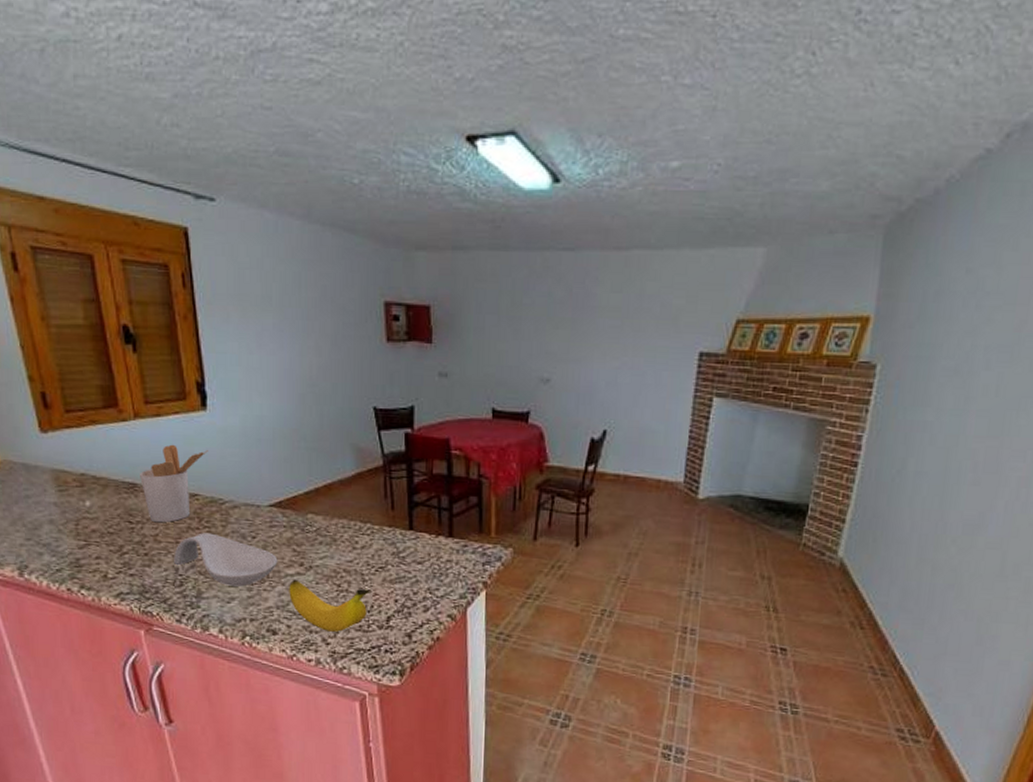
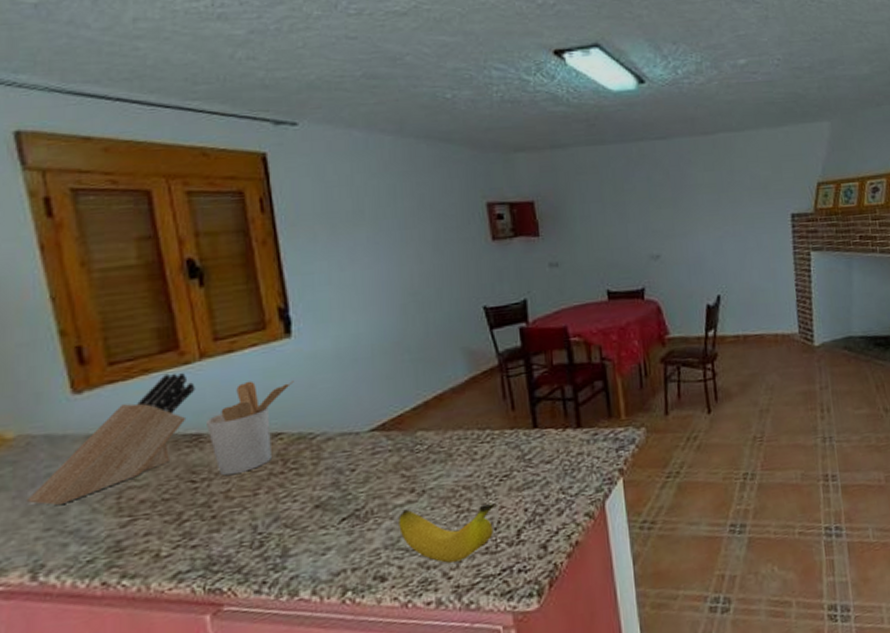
knife block: none [12,427,131,522] -> present [26,373,195,506]
spoon rest: present [174,532,278,587] -> none [251,475,384,534]

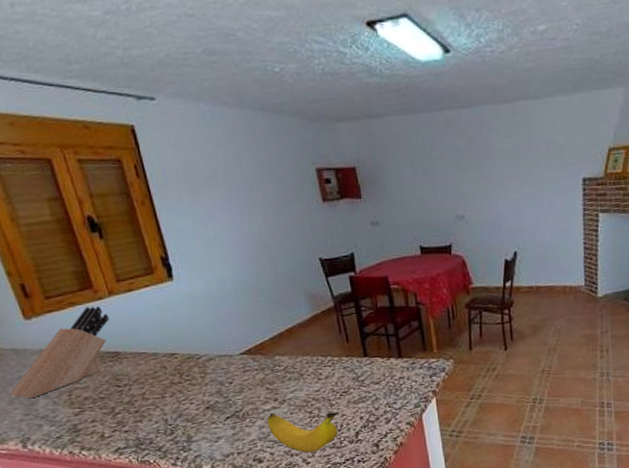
utensil holder: present [207,381,294,476] -> none [121,313,180,383]

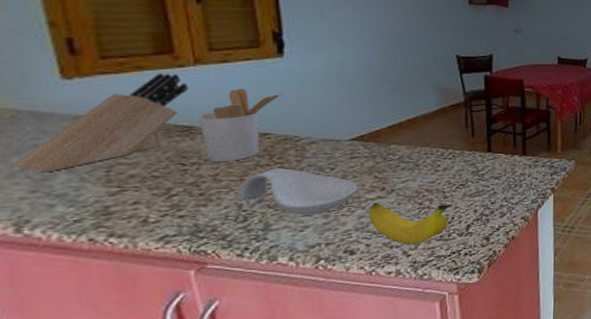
utensil holder: none [121,313,180,383] -> present [198,88,284,163]
spoon rest: none [162,385,255,427] -> present [237,168,358,215]

